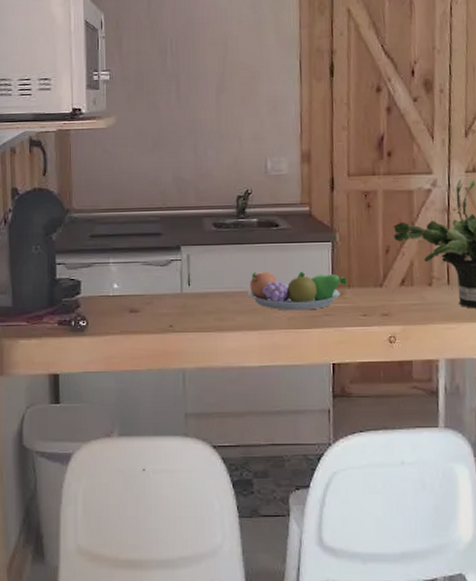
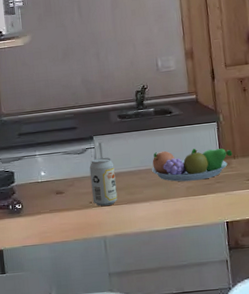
beverage can: none [173,272,204,331] -> present [89,157,118,206]

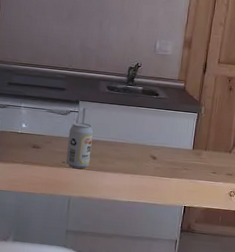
fruit bowl: present [151,148,232,182] -> none [126,129,205,164]

